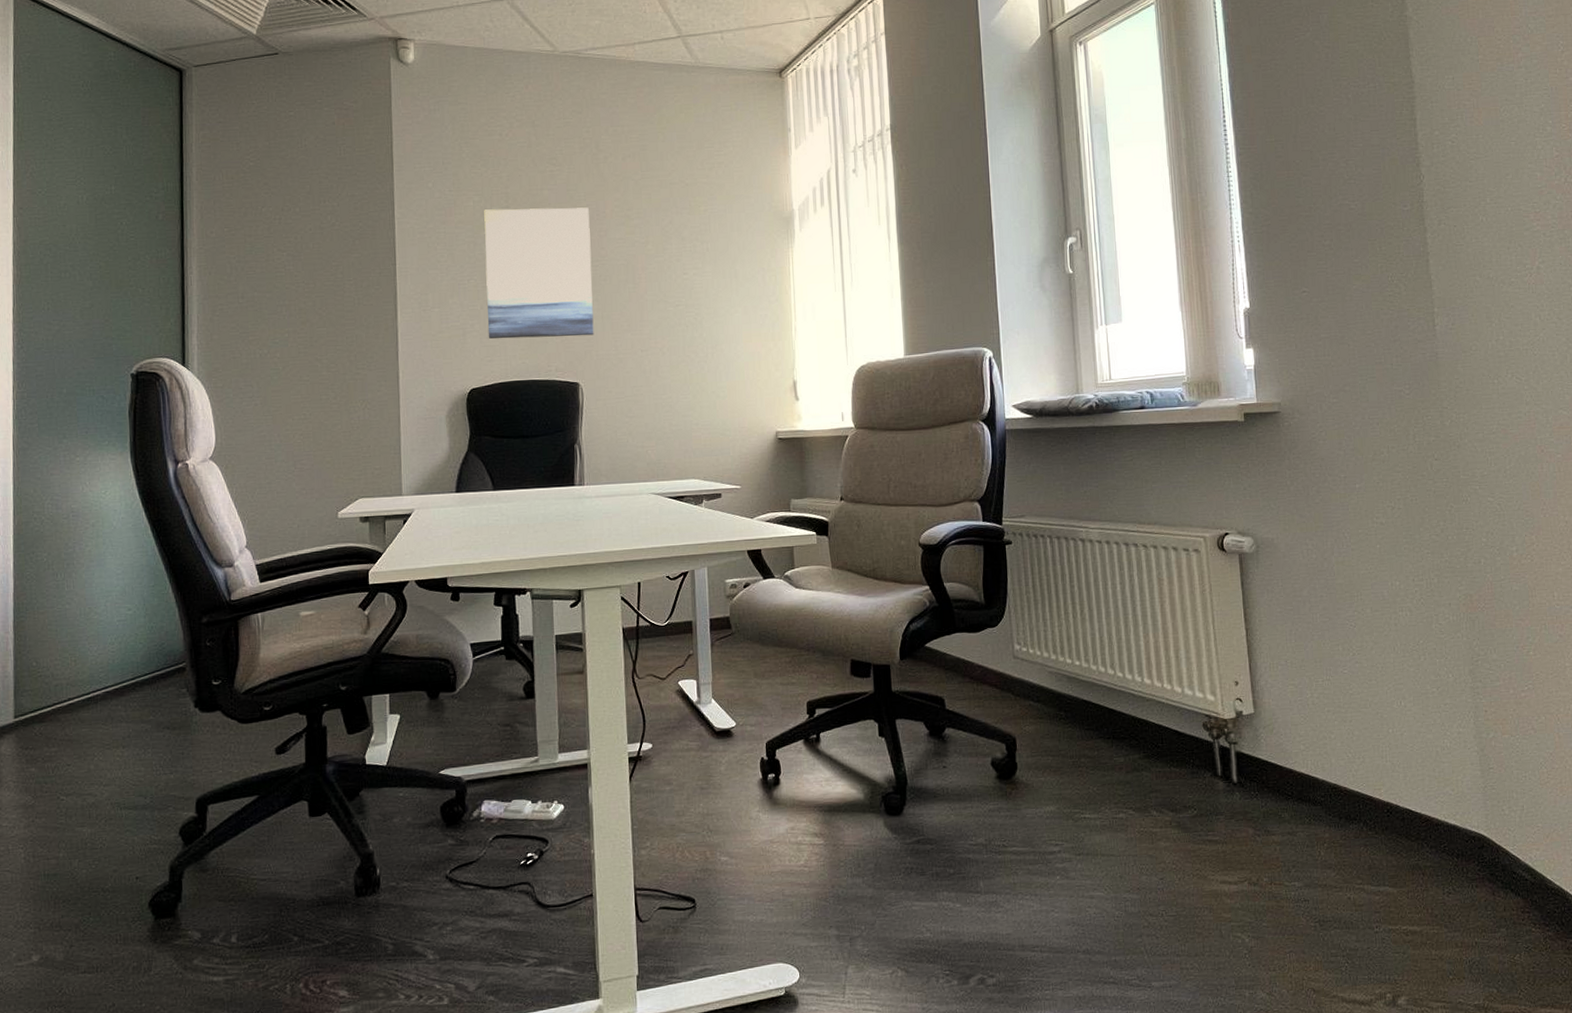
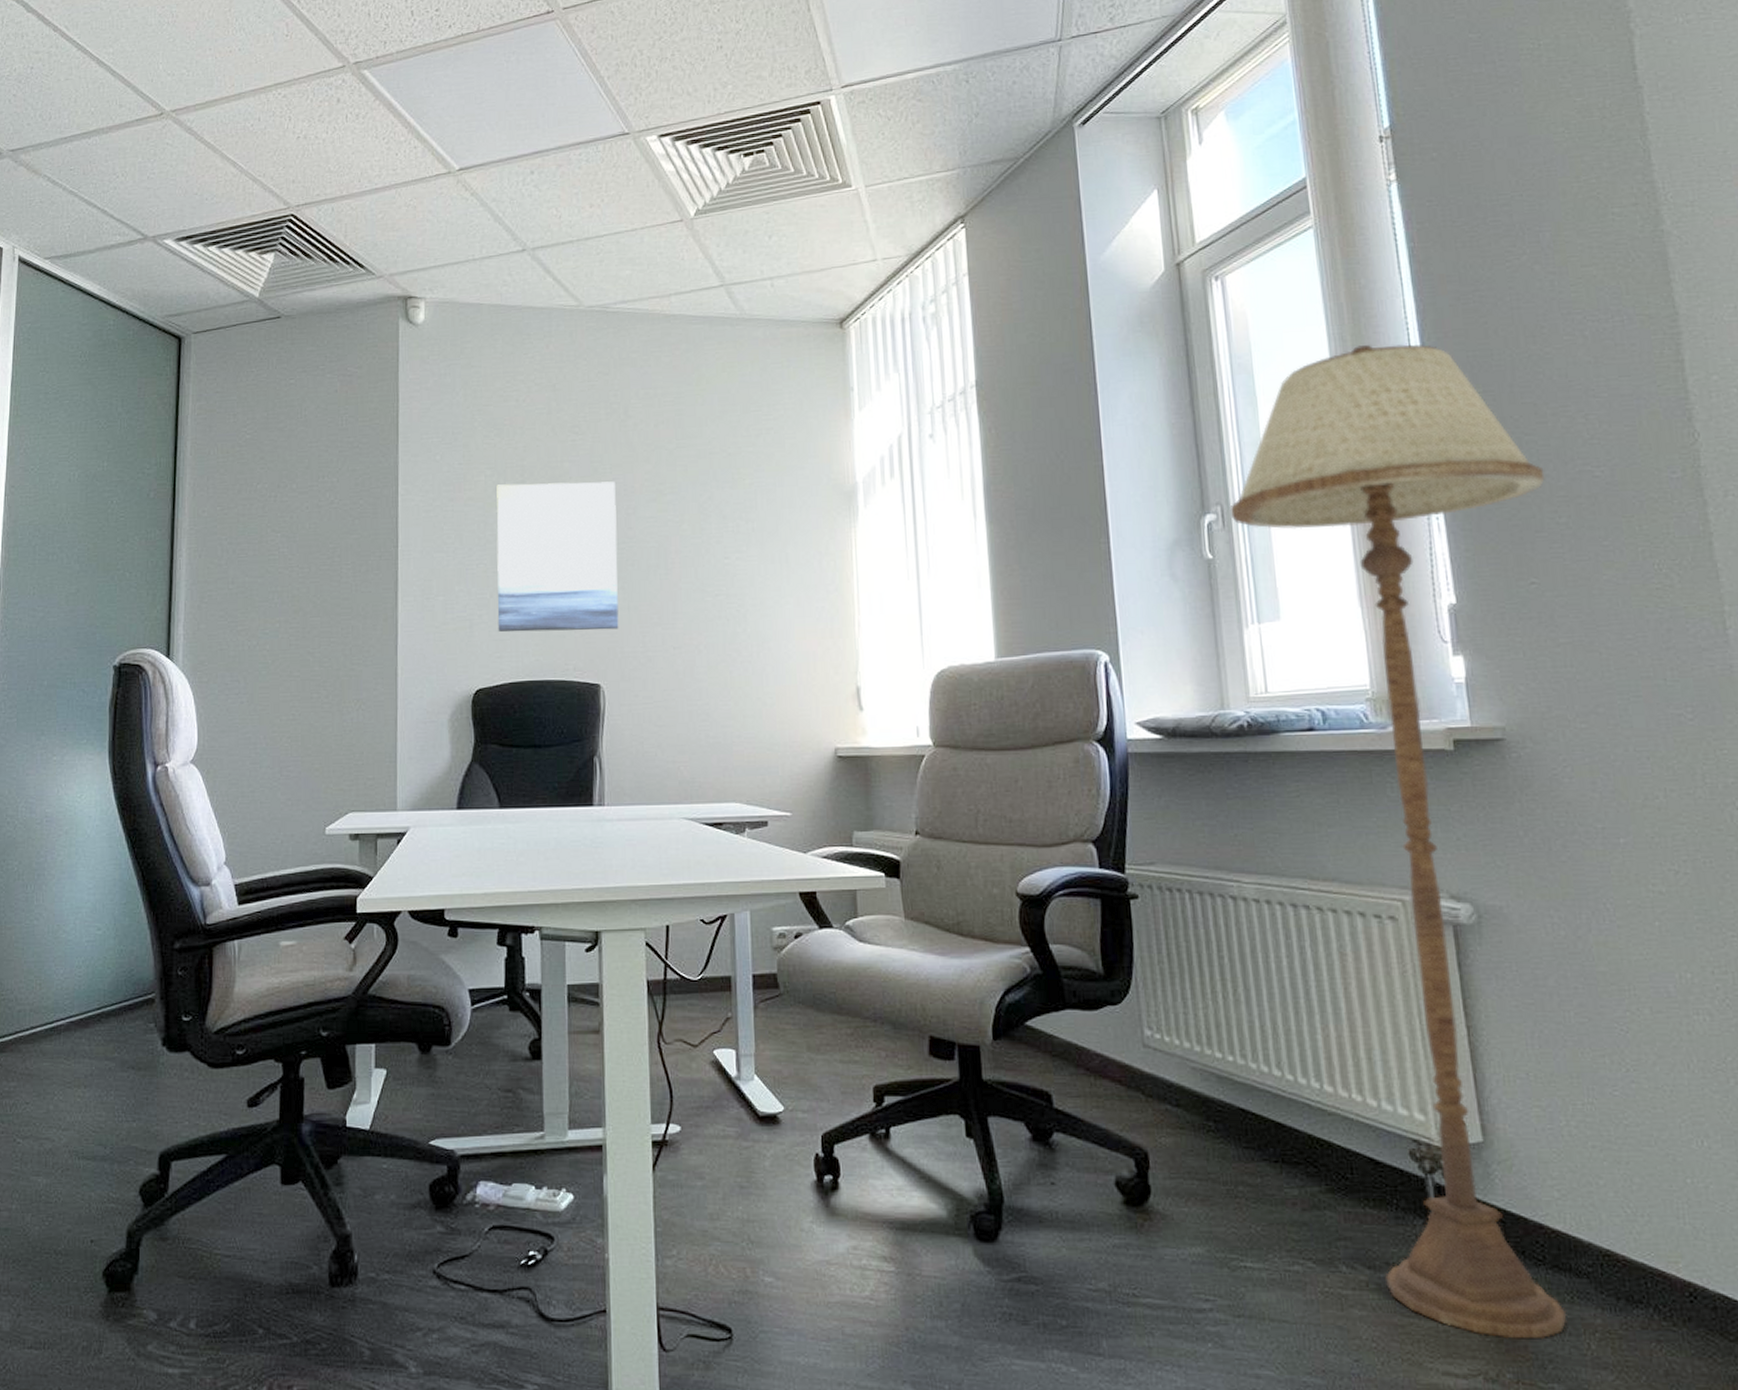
floor lamp: none [1086,102,1316,854] -> present [1229,344,1568,1340]

